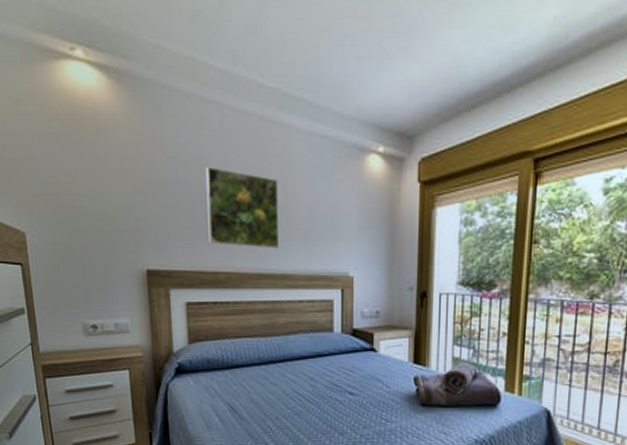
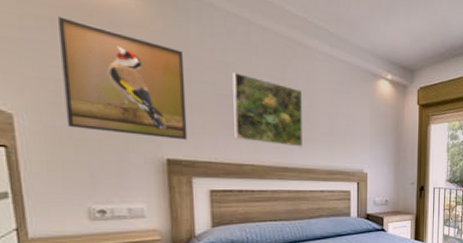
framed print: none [56,130,165,249] -> present [58,16,188,141]

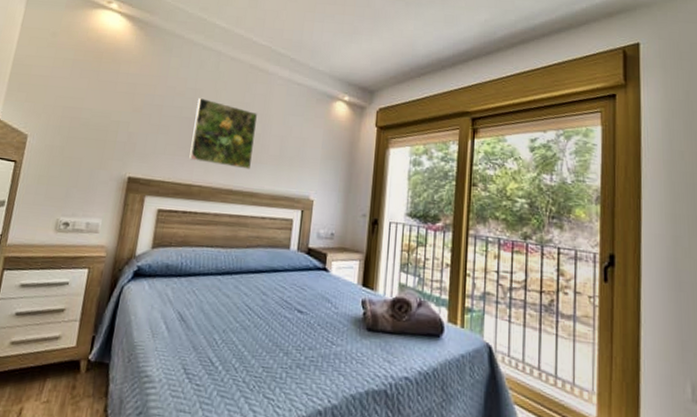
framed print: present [58,16,188,141] -> none [61,58,162,160]

